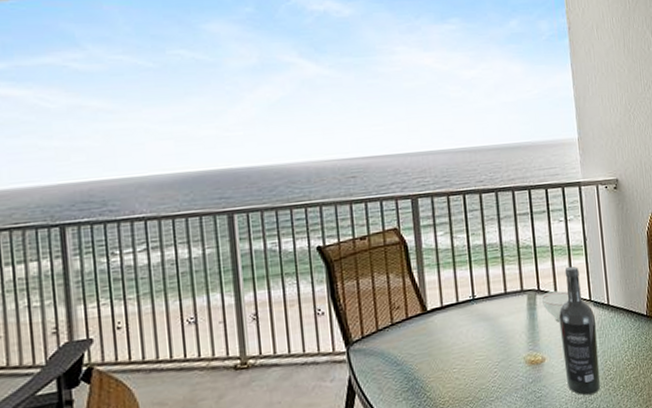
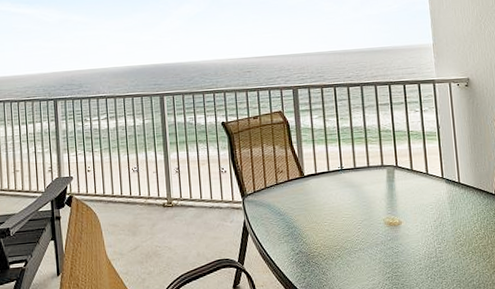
bowl: present [541,290,569,322] -> none [398,168,423,193]
wine bottle: present [558,266,601,396] -> none [414,148,452,256]

